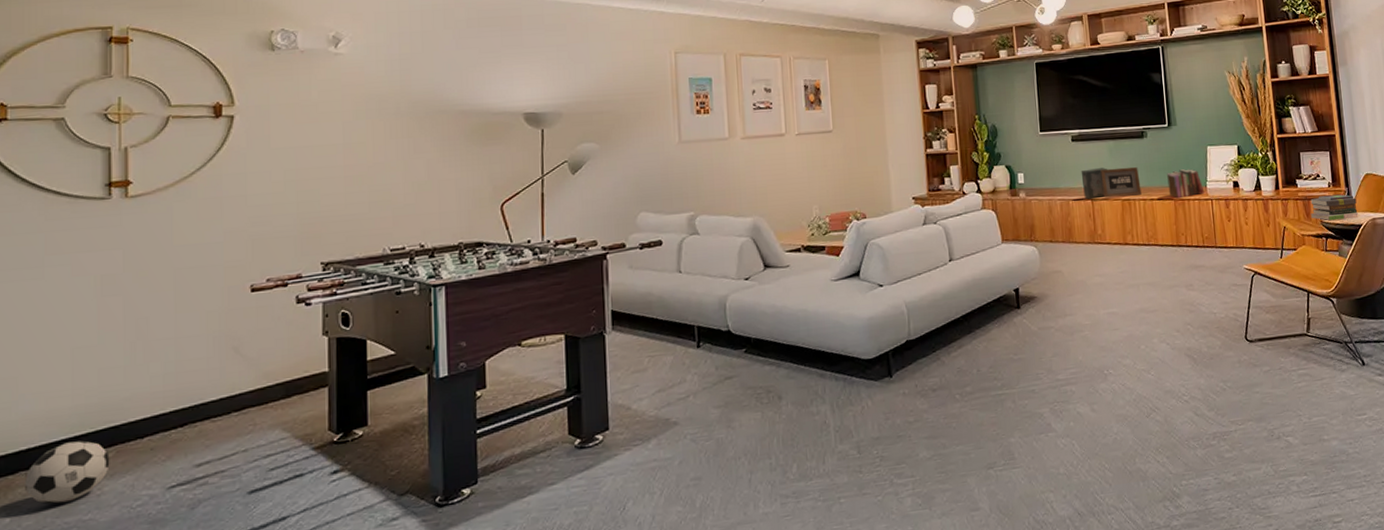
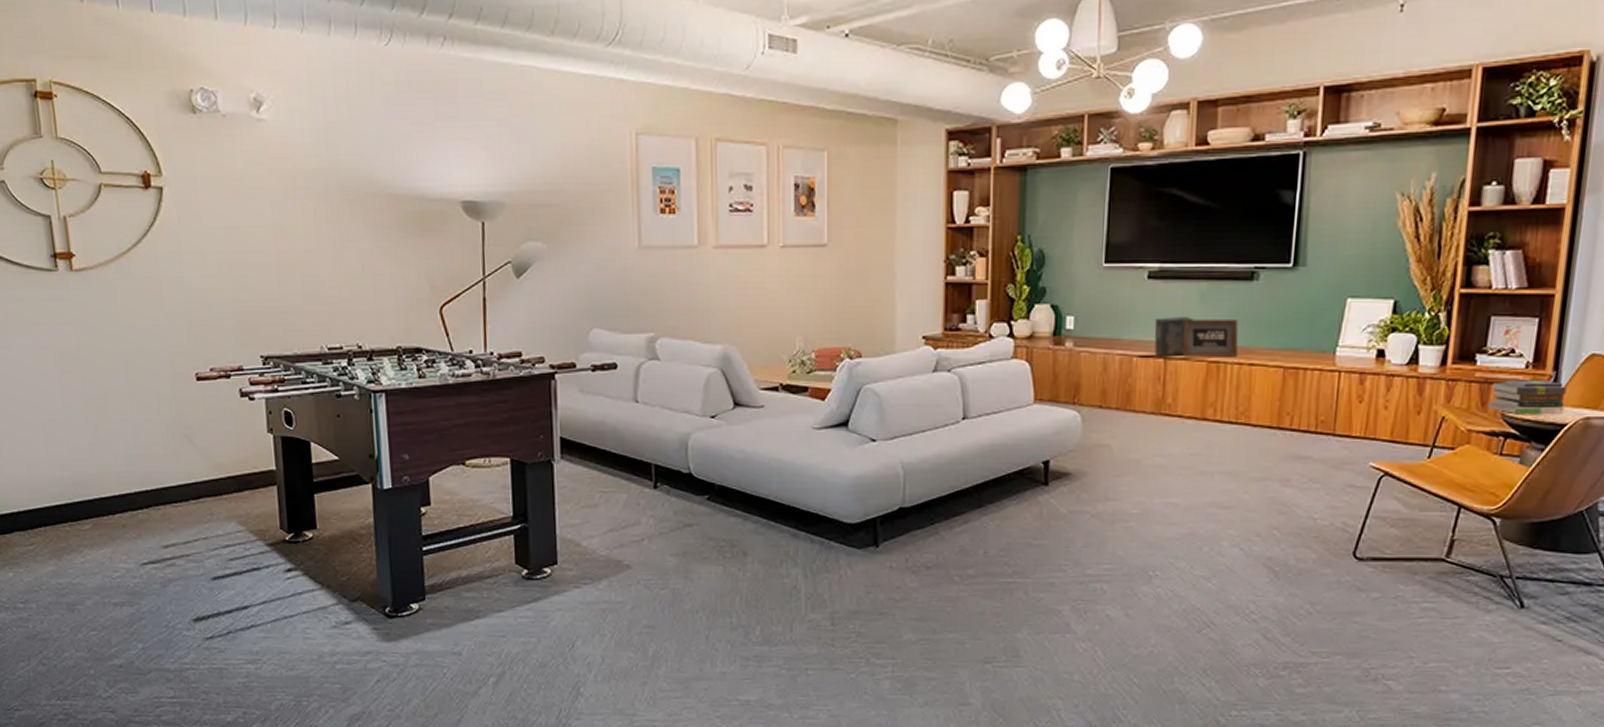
soccer ball: present [25,440,110,505] -> none [20,510,89,565]
books: present [1167,169,1205,199] -> none [1277,327,1331,366]

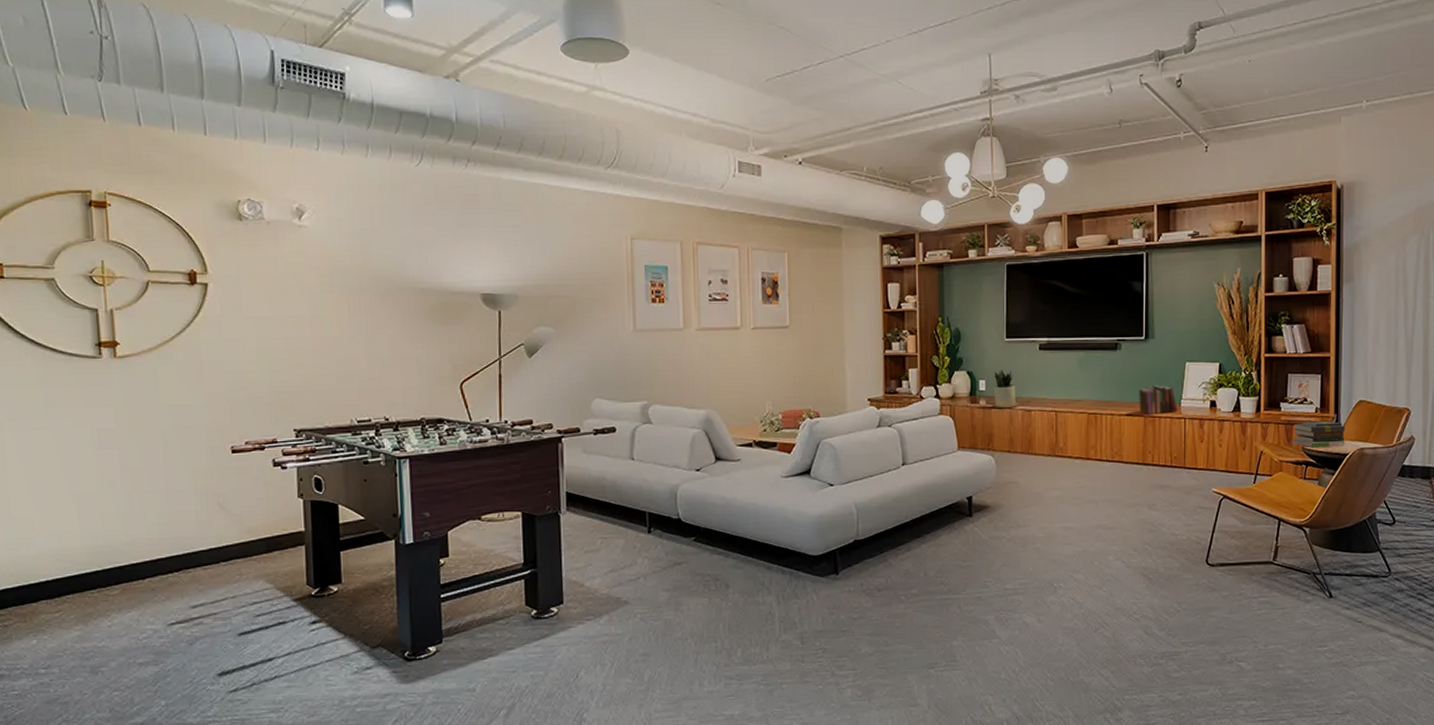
planter: none [1082,303,1115,353] -> present [993,370,1018,409]
decorative box: present [1154,317,1193,357] -> none [1046,379,1075,411]
picture frame: present [1182,318,1239,357] -> none [1067,379,1109,411]
books: none [1277,327,1331,366] -> present [1139,385,1178,415]

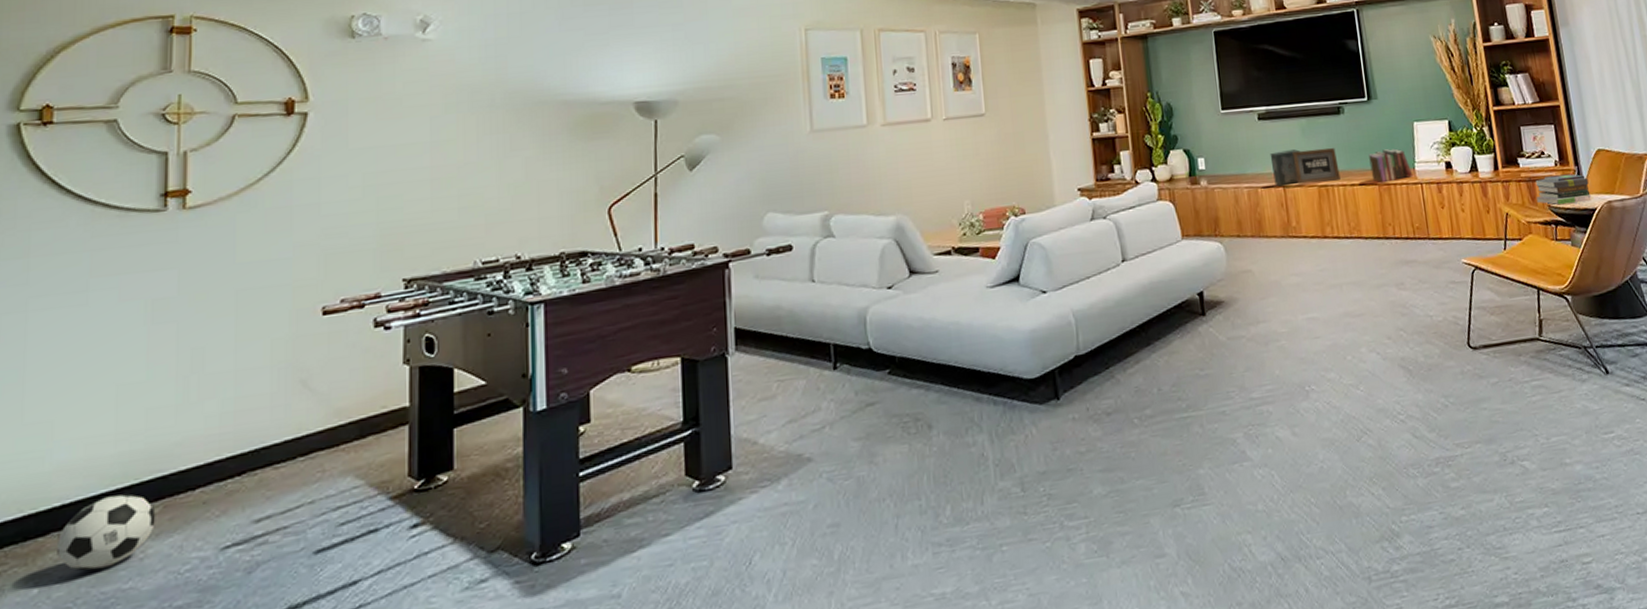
soccer ball: none [46,577,117,631] -> present [57,494,156,572]
planter: present [993,370,1018,409] -> none [1213,145,1242,189]
decorative box: none [1046,379,1075,411] -> present [1270,149,1300,187]
picture frame: none [1067,379,1109,411] -> present [1292,147,1341,185]

